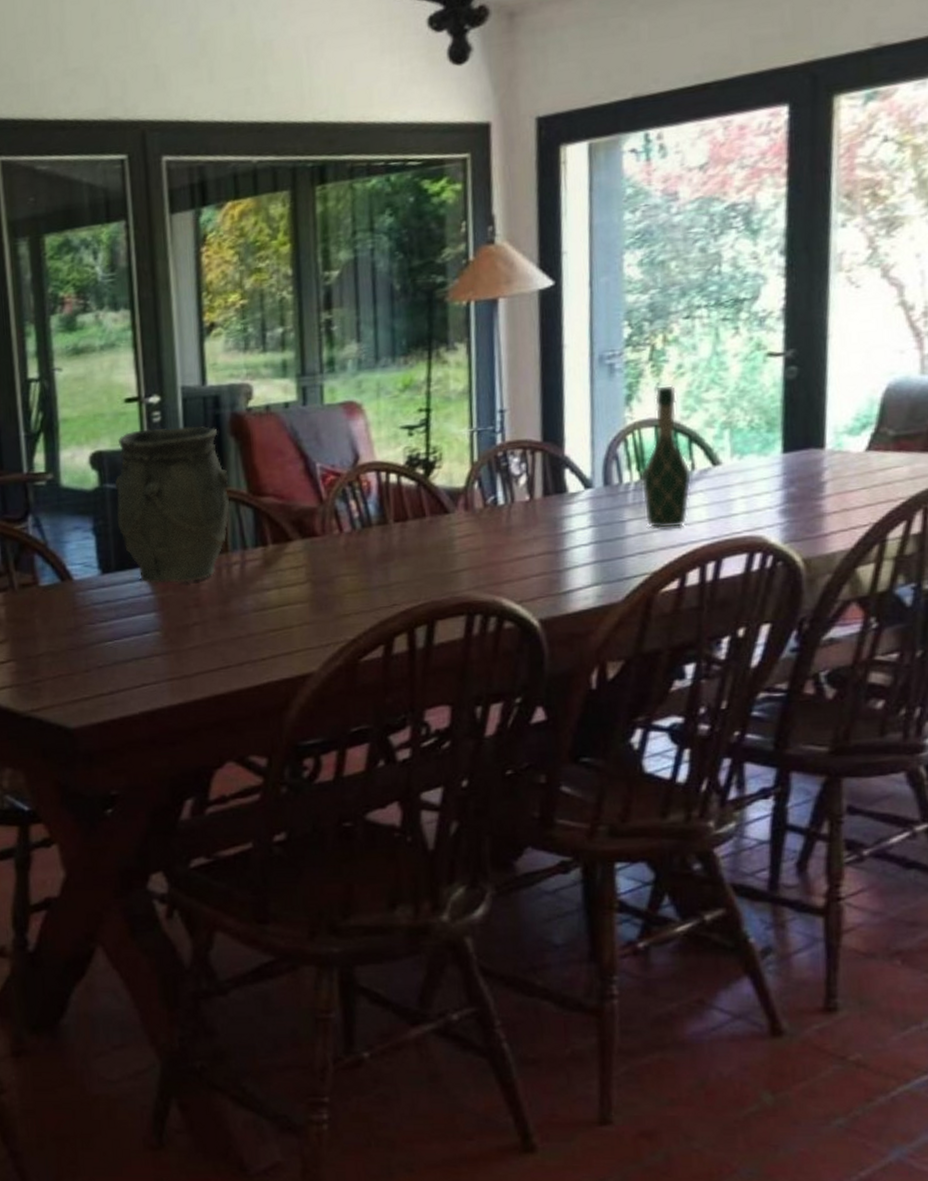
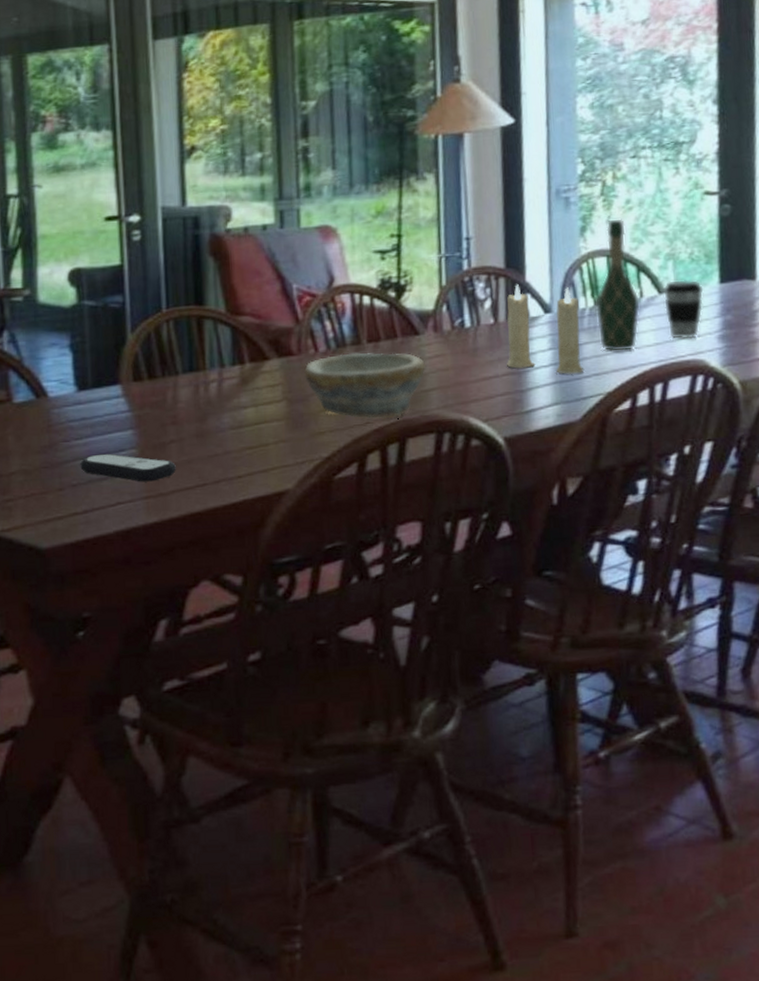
remote control: none [105,635,200,664] -> present [80,453,176,482]
vase: present [115,426,230,584] -> none [94,246,208,401]
bowl: none [328,532,457,601] -> present [303,352,426,419]
candle: none [543,459,628,553] -> present [506,284,585,374]
coffee cup: none [717,450,764,515] -> present [662,280,704,340]

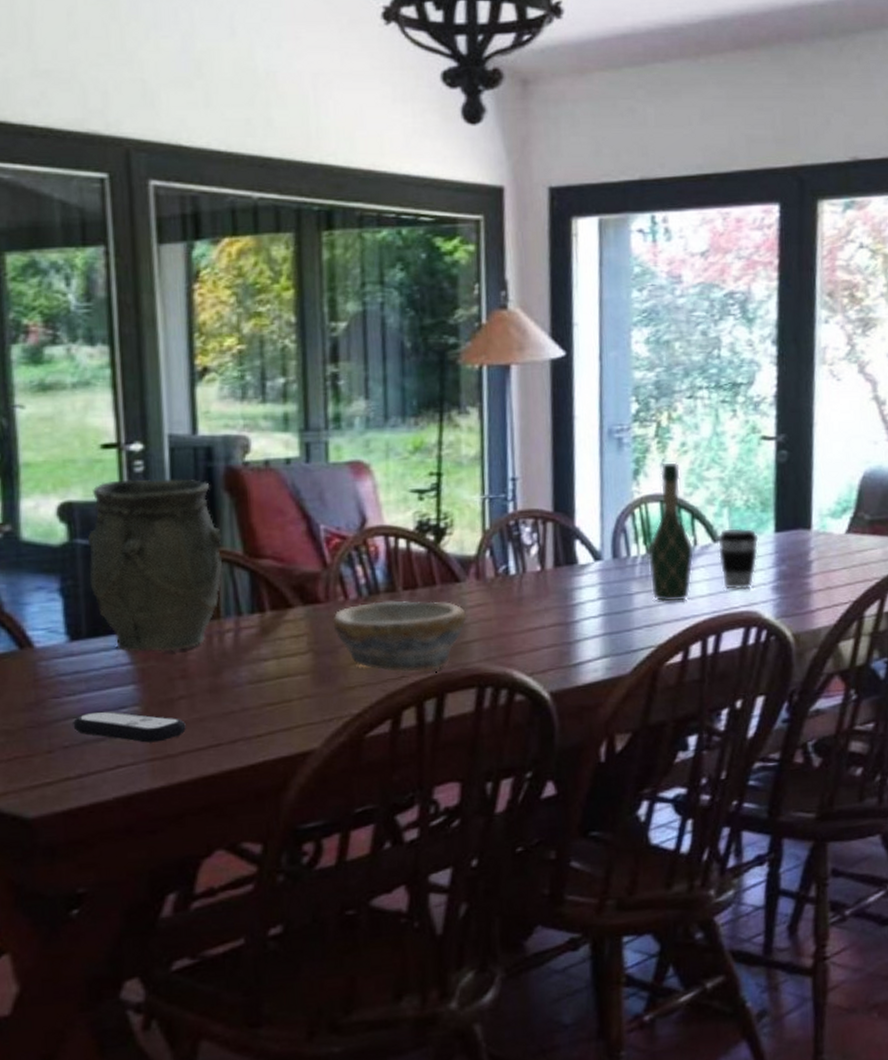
vase: none [94,246,208,401] -> present [88,479,223,652]
candle: present [506,284,585,374] -> none [554,530,635,625]

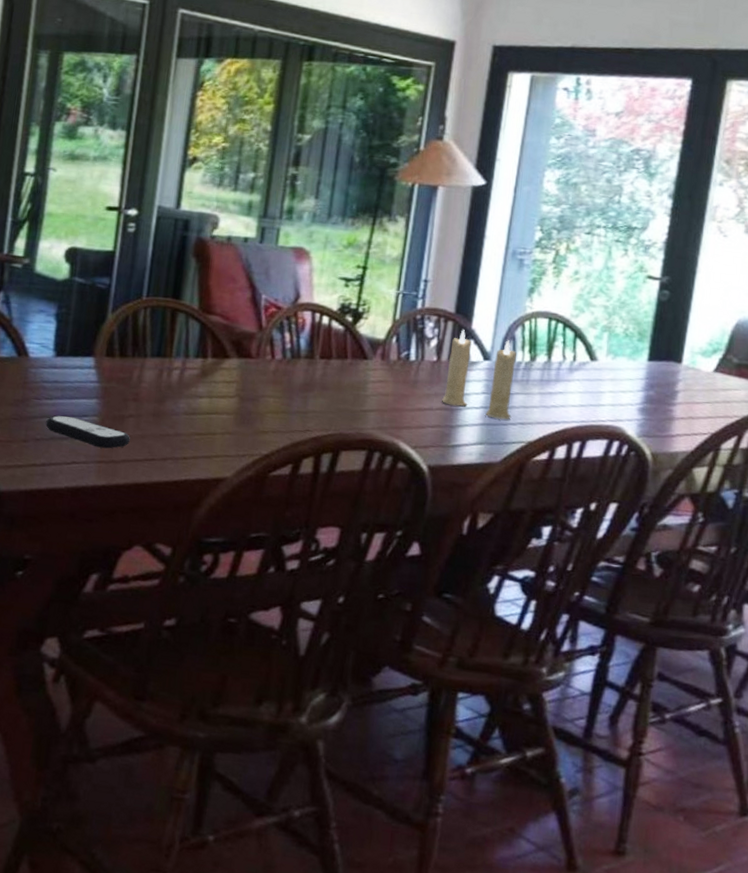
vase: present [88,479,223,652] -> none [78,236,185,378]
bowl: present [332,600,467,672] -> none [258,364,369,429]
candle: none [554,530,635,625] -> present [442,330,517,420]
wine bottle: present [647,462,694,602] -> none [529,286,572,407]
coffee cup: present [717,528,759,590] -> none [594,350,632,407]

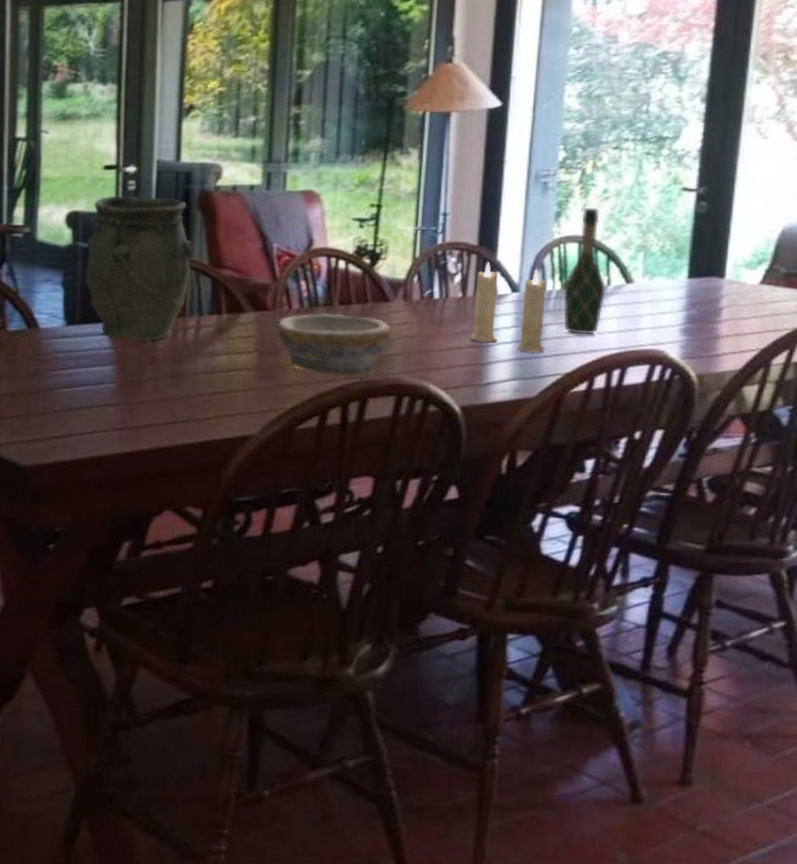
remote control: present [46,415,130,449] -> none [63,385,150,415]
vase: none [78,236,185,378] -> present [85,196,192,341]
bowl: none [258,364,369,429] -> present [276,313,393,377]
wine bottle: none [529,286,572,407] -> present [562,207,606,335]

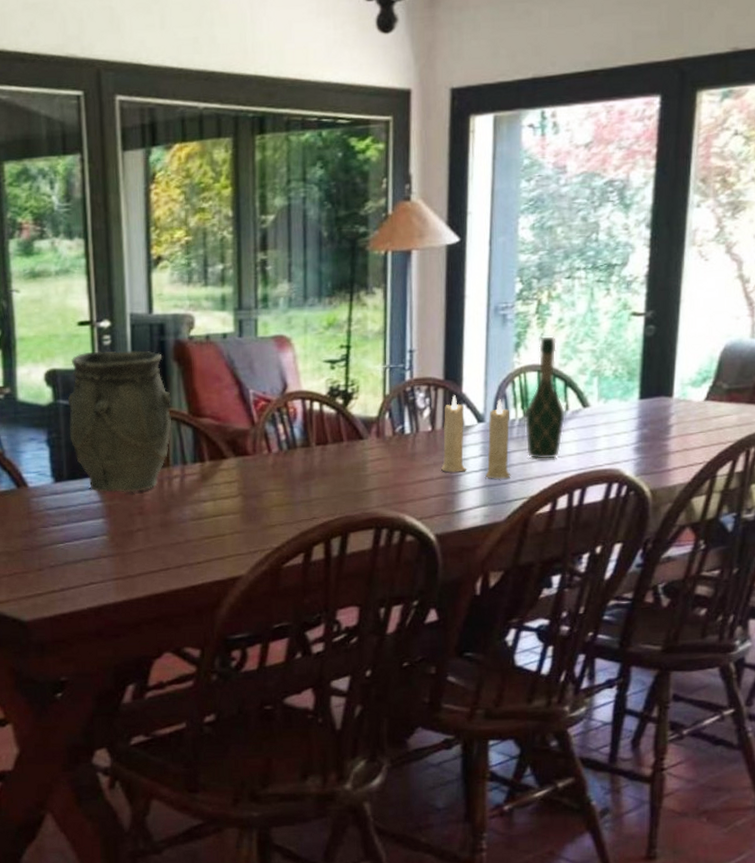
bowl: present [276,313,393,377] -> none [257,454,369,514]

